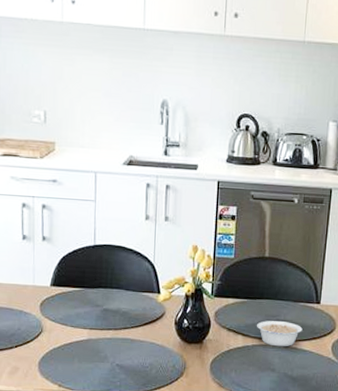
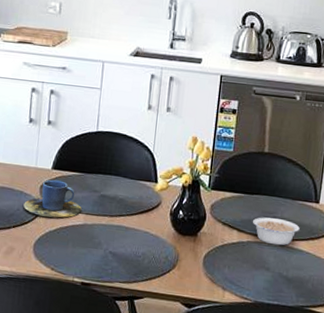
cup: none [24,297,86,335] -> present [23,179,83,218]

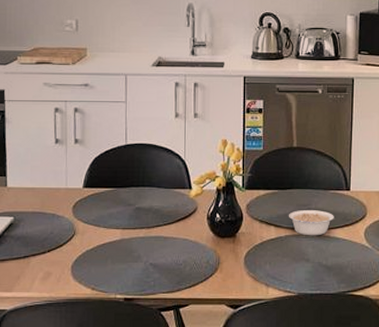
cup: present [23,179,83,218] -> none [57,198,119,237]

